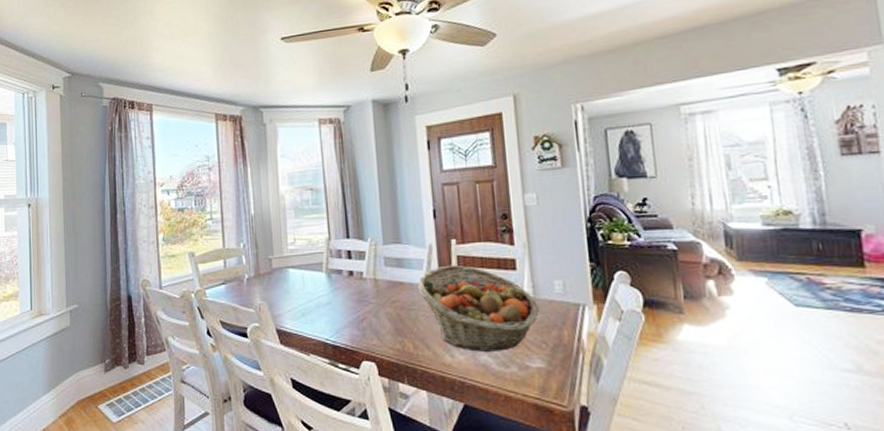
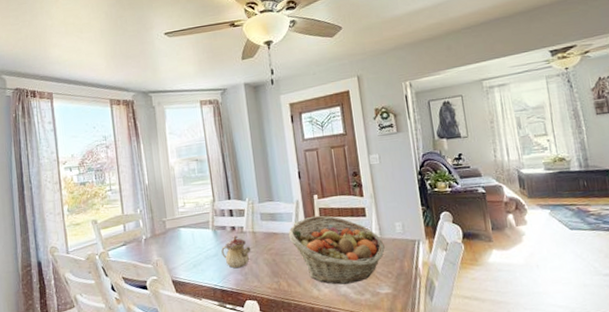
teapot: none [335,282,371,322] -> present [221,235,251,269]

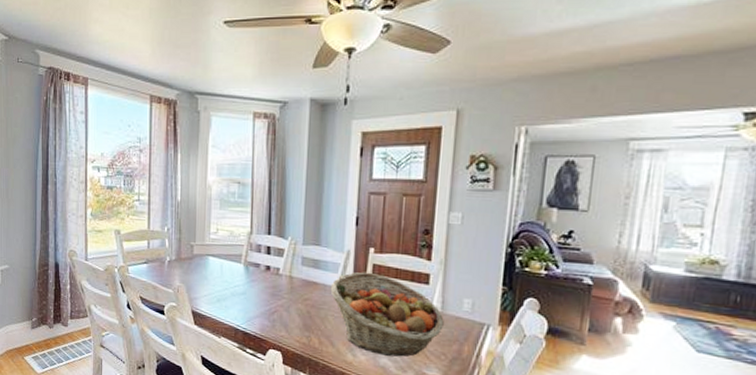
teapot: present [221,235,251,269] -> none [250,276,285,313]

